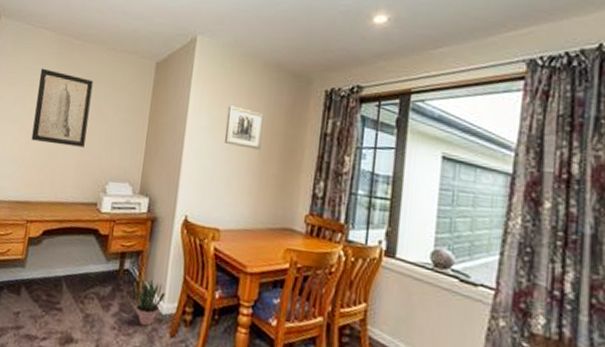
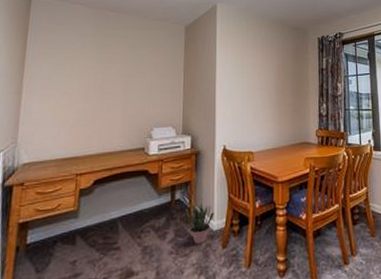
wall art: present [31,68,94,148] -> none [74,38,131,103]
wall art: present [224,105,264,150] -> none [248,55,277,86]

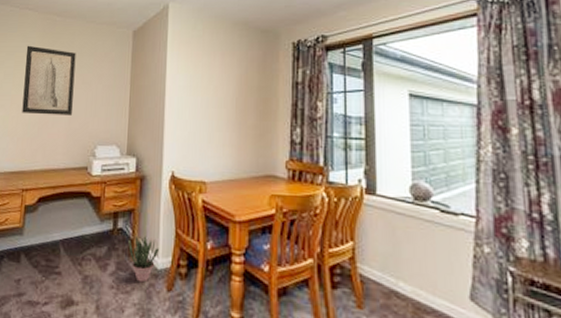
wall art: none [74,38,131,103] -> present [22,45,76,116]

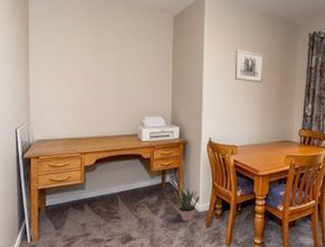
wall art: present [22,45,76,116] -> none [73,25,122,91]
wall art: none [202,64,238,103] -> present [234,49,264,83]

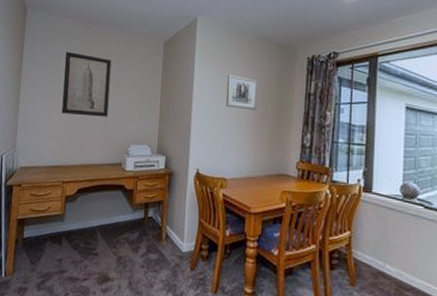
wall art: none [73,25,122,91] -> present [61,51,112,117]
potted plant: present [175,187,199,222] -> none [157,223,184,263]

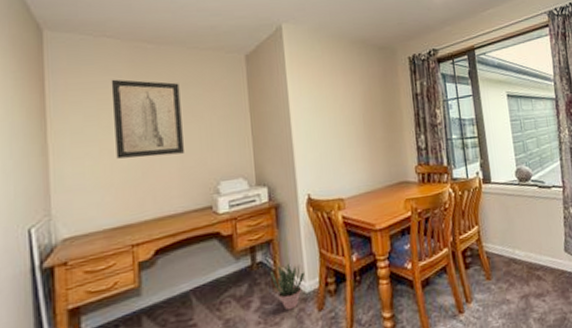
potted plant: none [157,223,184,263] -> present [271,263,305,311]
wall art: present [225,74,258,110] -> none [326,84,364,120]

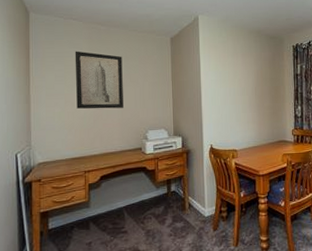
potted plant: present [271,263,305,311] -> none [181,194,205,228]

